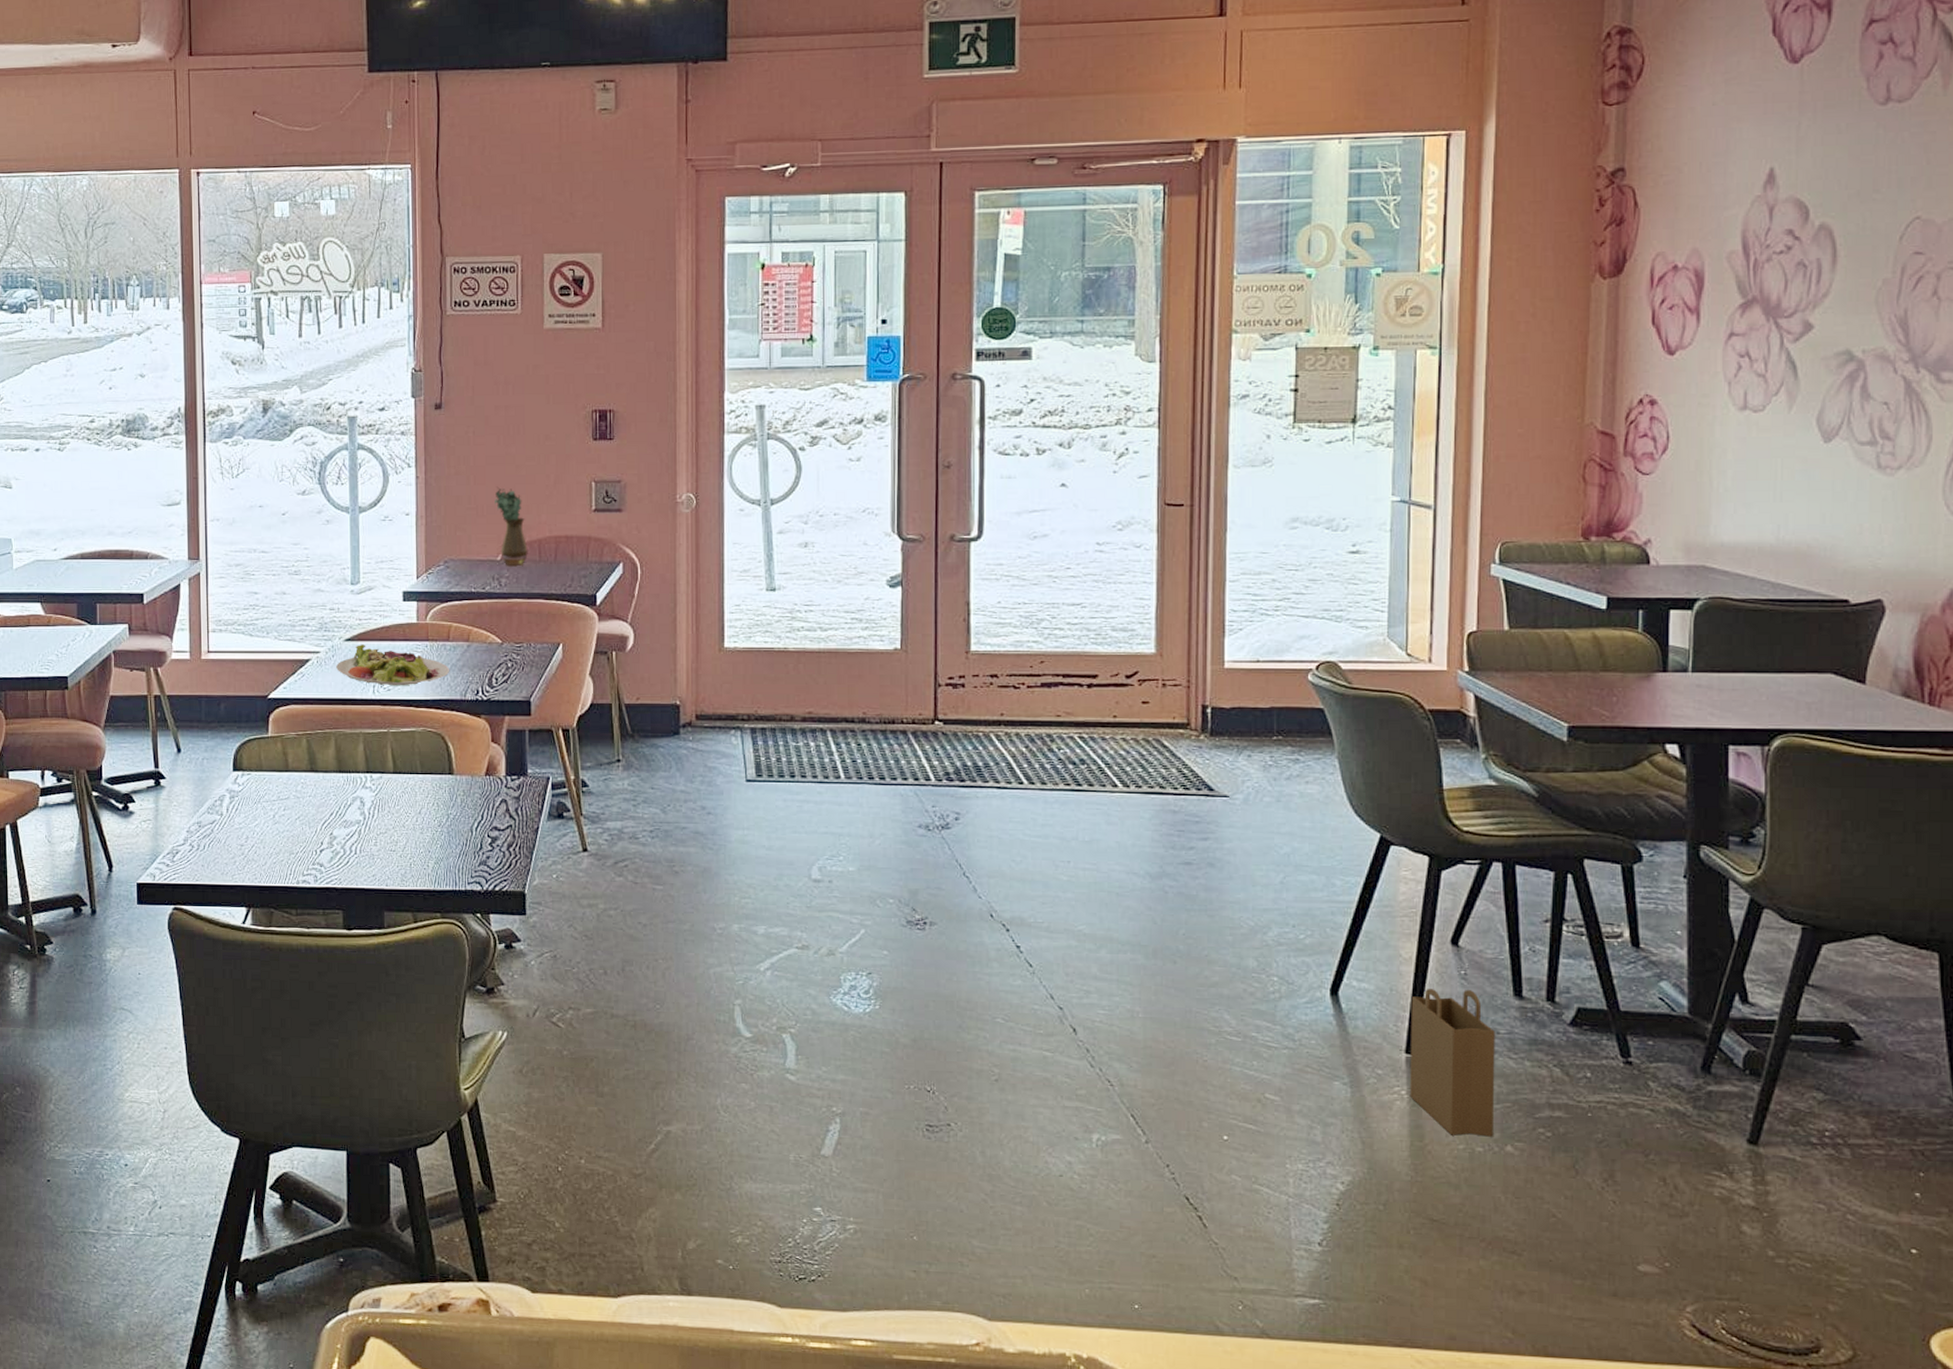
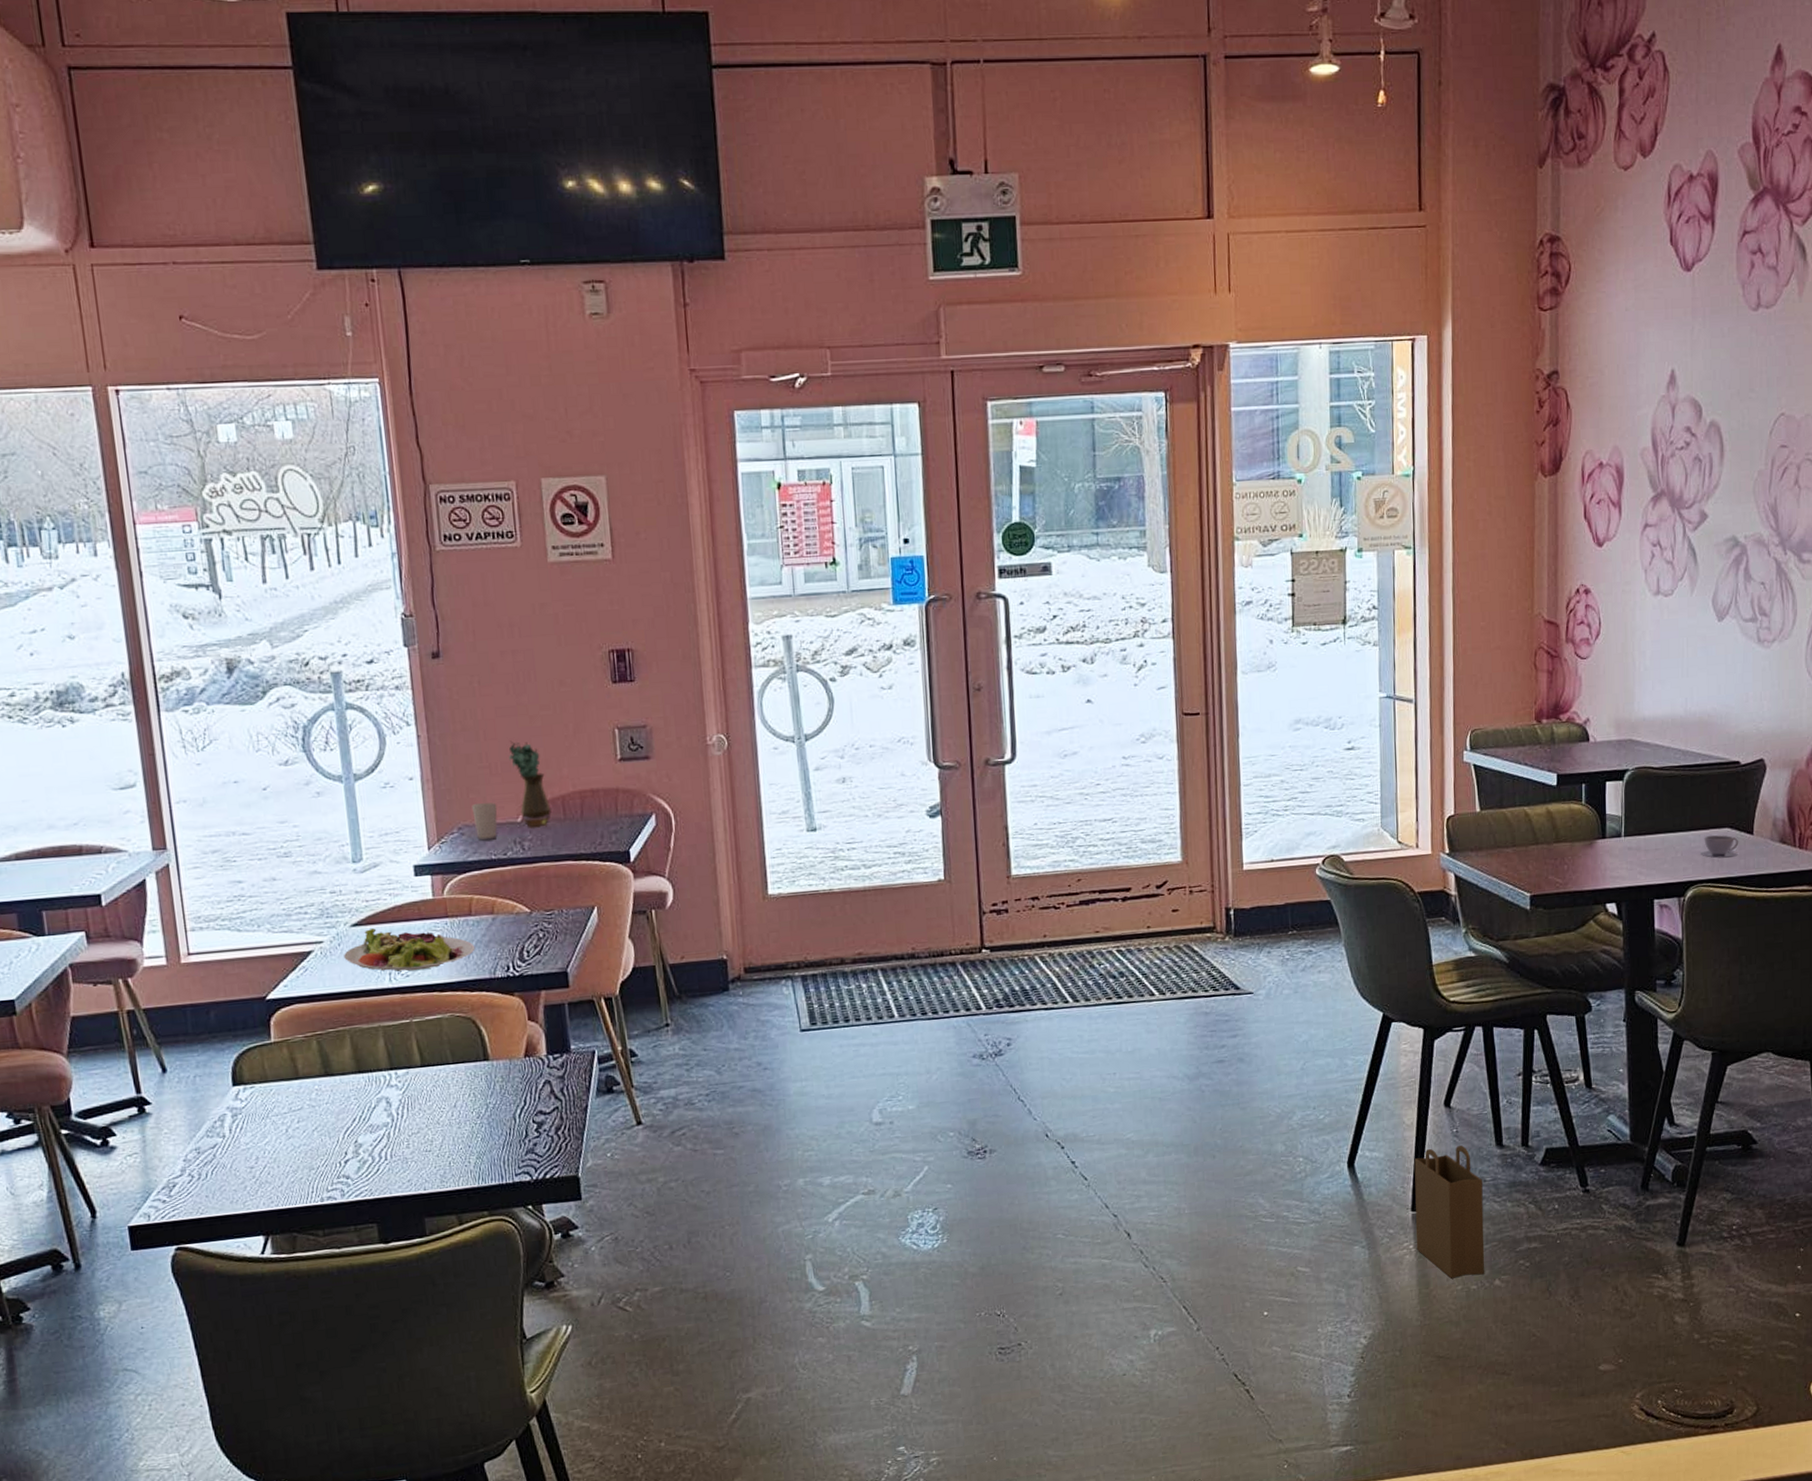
cup: none [458,541,480,576] -> present [472,802,498,842]
teacup: none [1793,680,1846,707] -> present [1701,835,1739,859]

